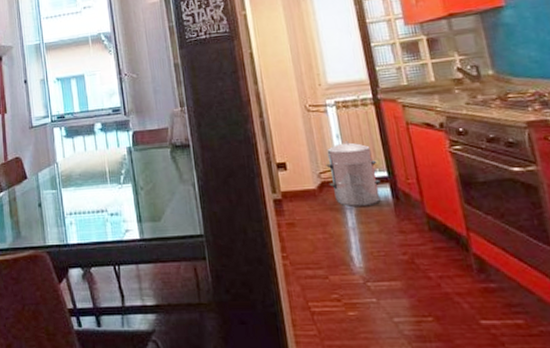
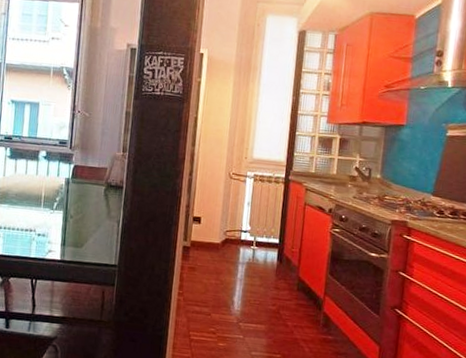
waste bin: present [326,141,381,207] -> none [231,209,274,264]

